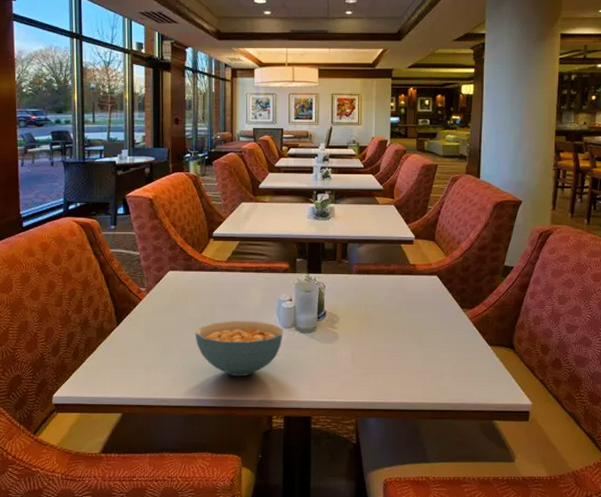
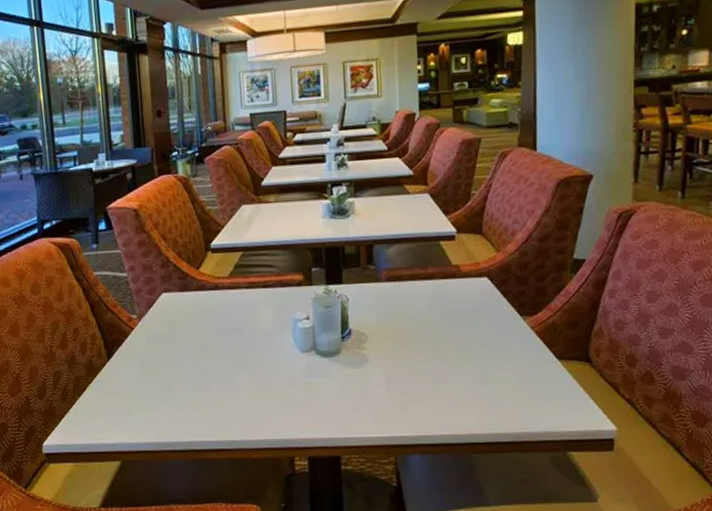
cereal bowl: present [195,321,283,377] -> none [197,346,301,413]

